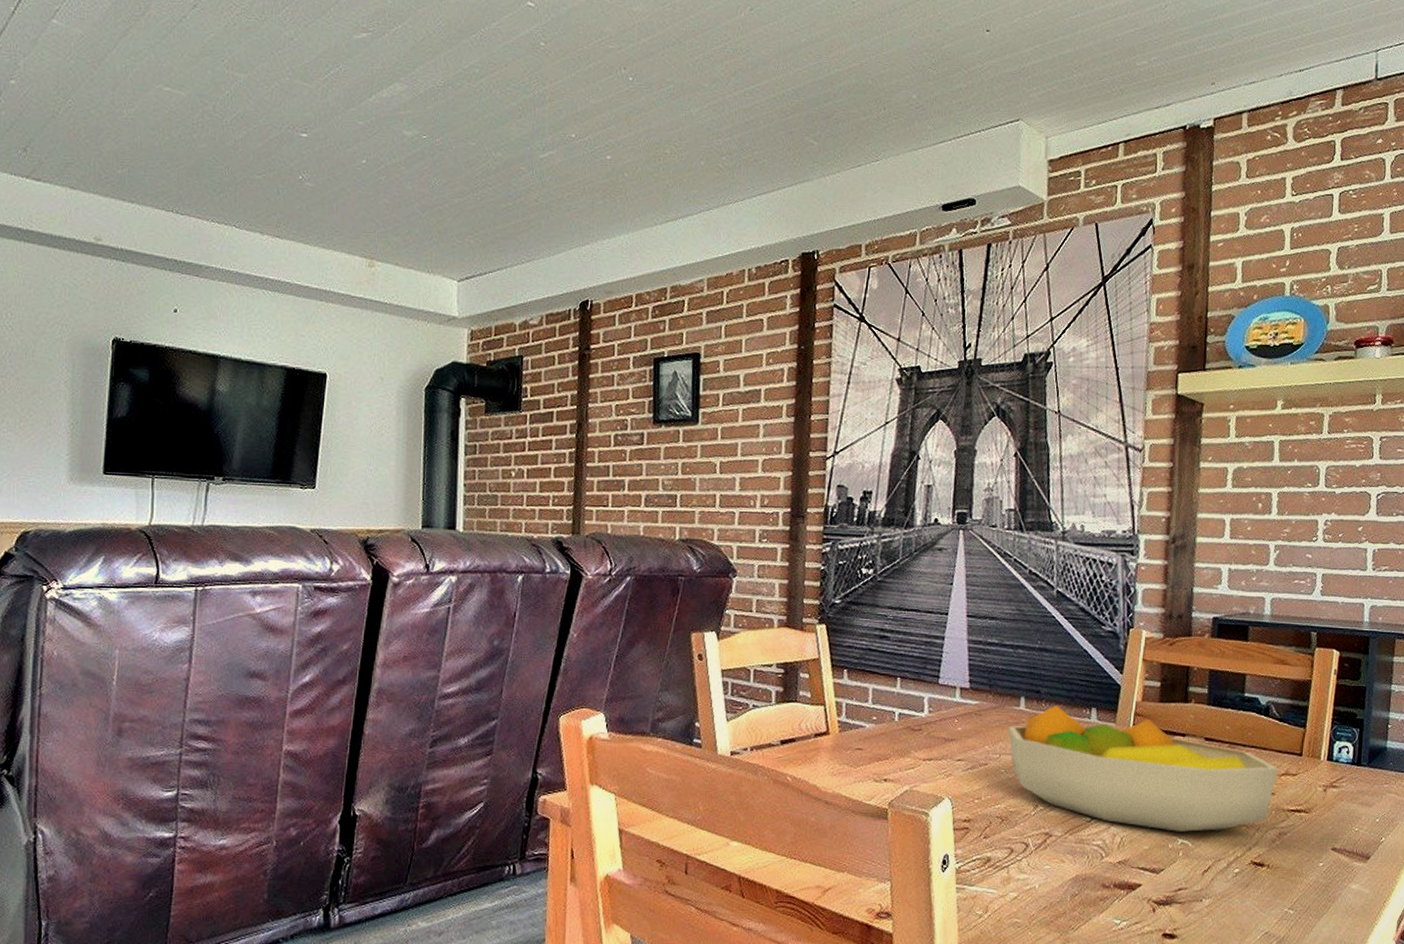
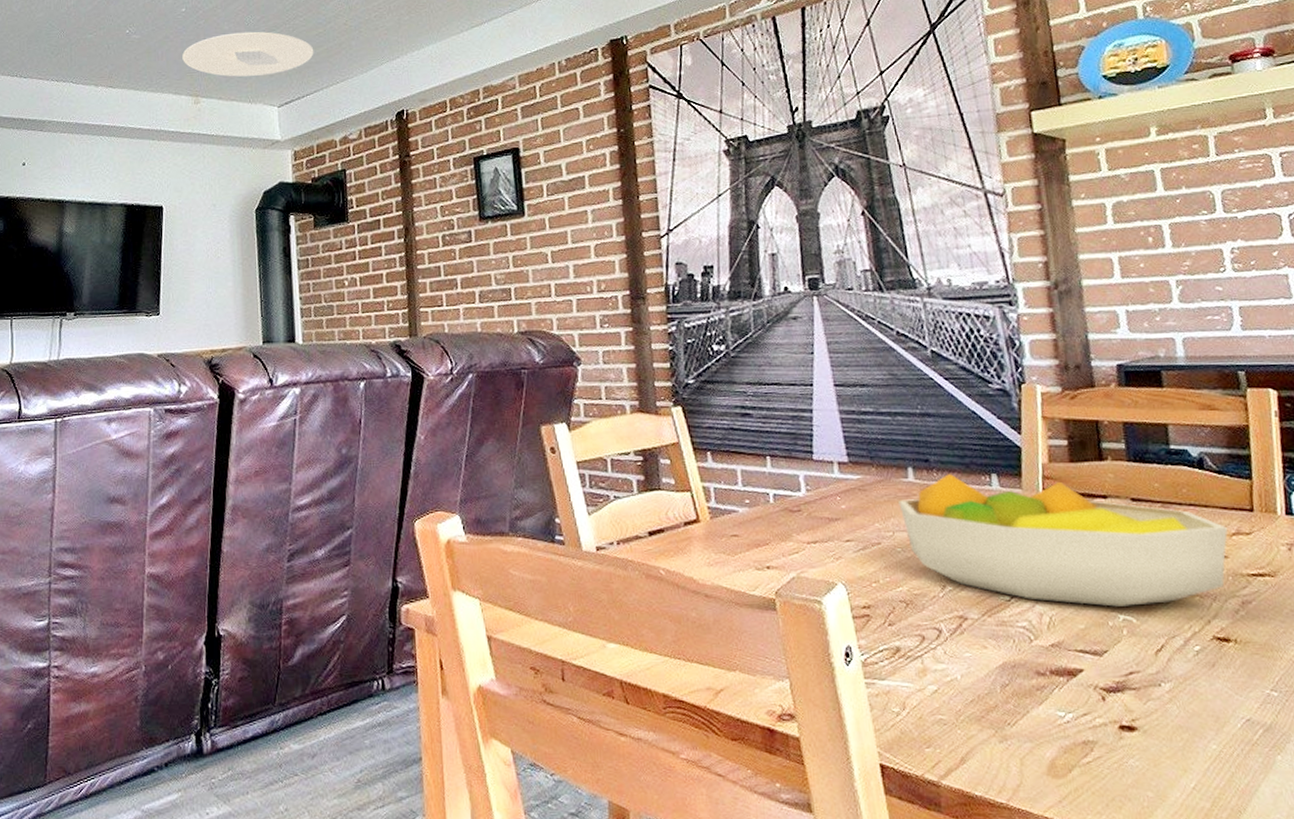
ceiling light: none [359,194,501,245] -> present [182,31,314,77]

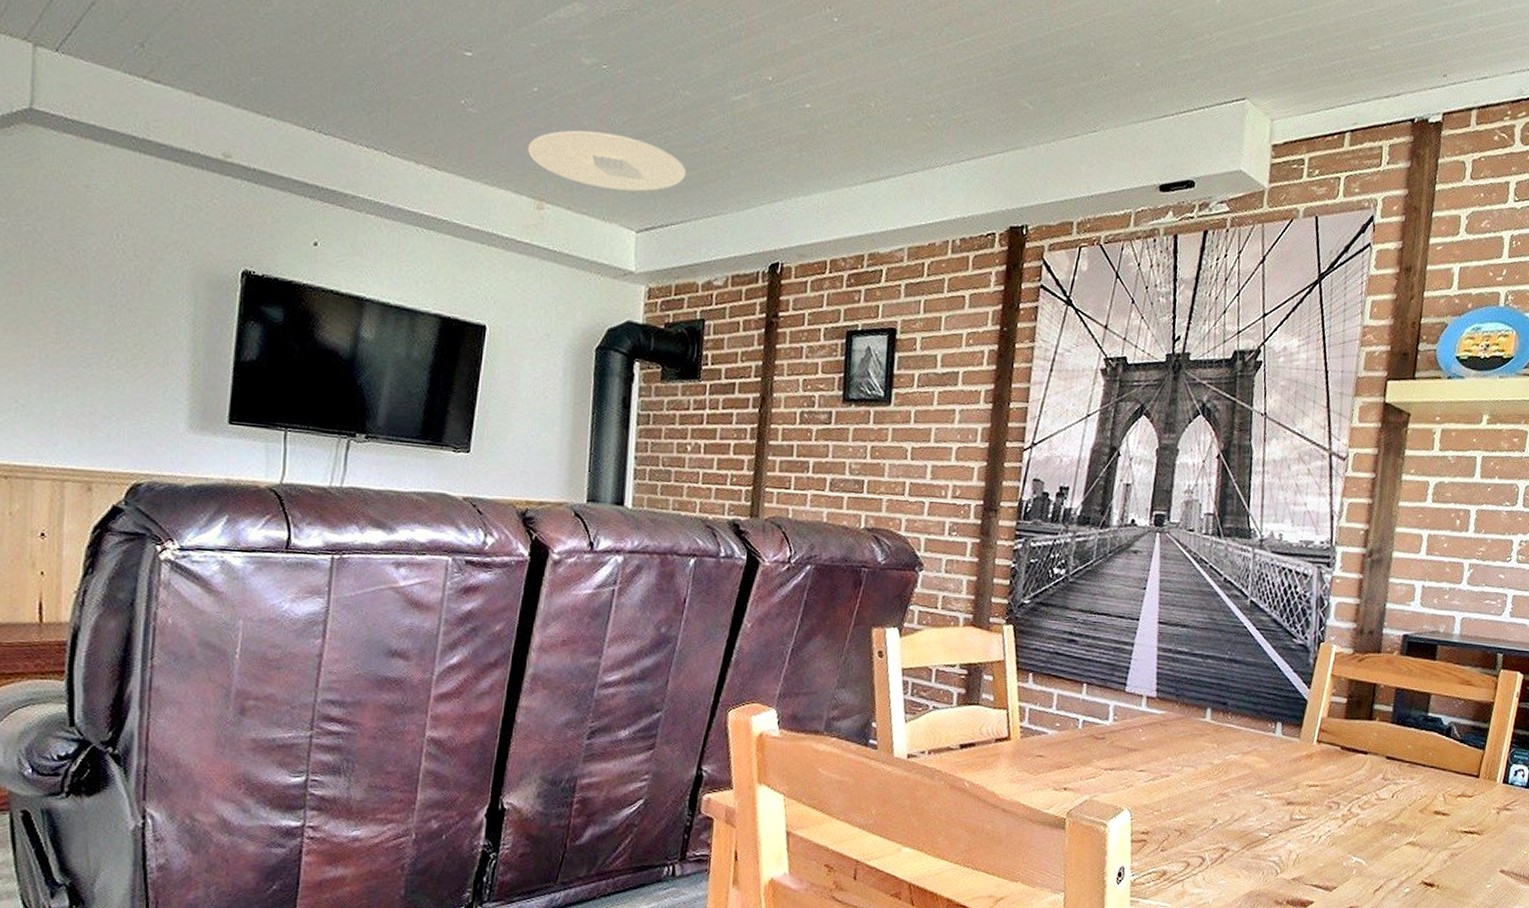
fruit bowl: present [898,473,1228,607] -> none [1192,717,1456,851]

